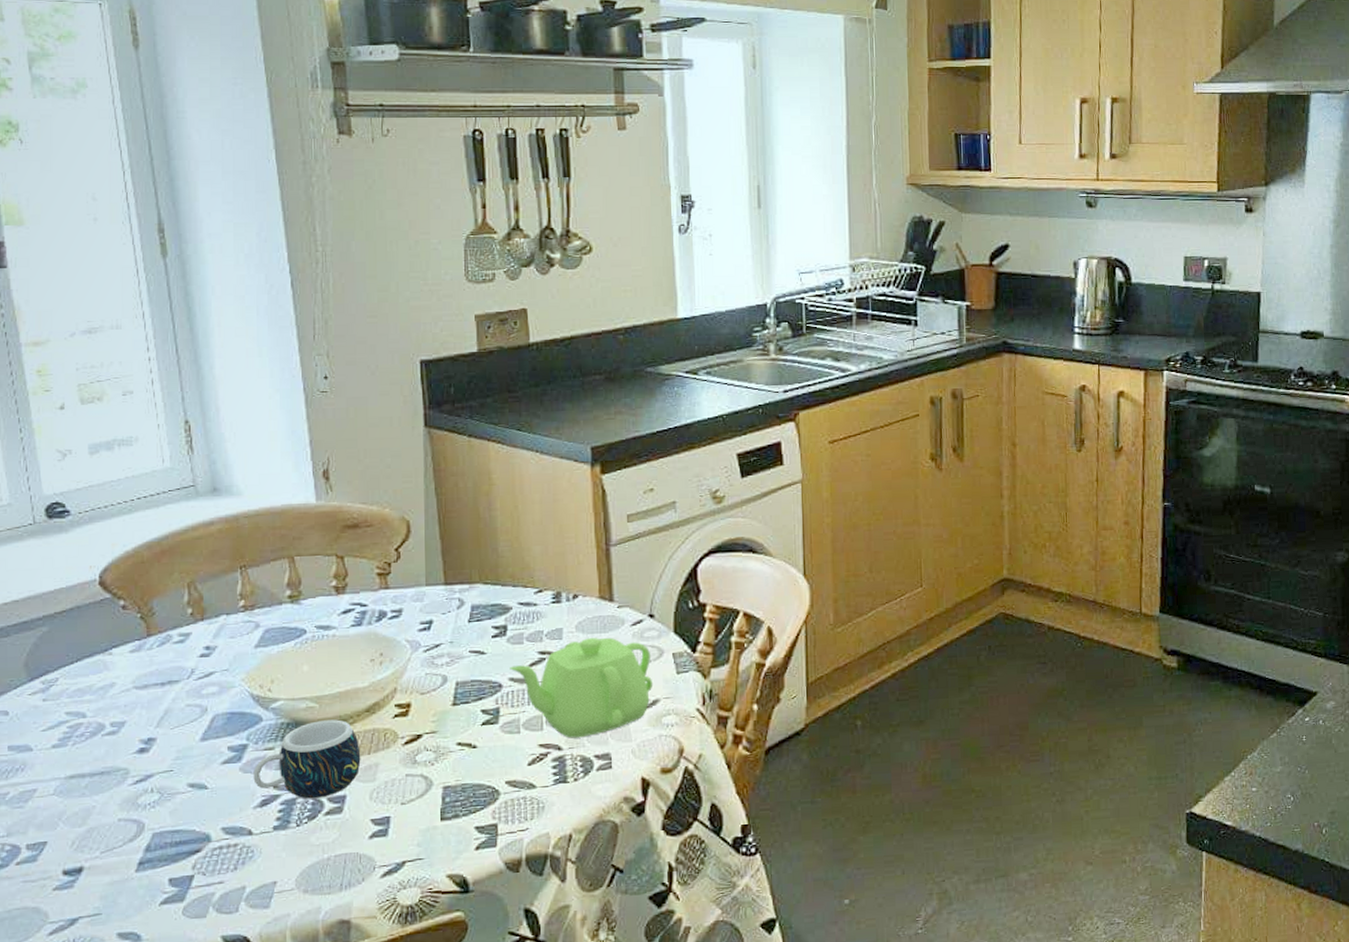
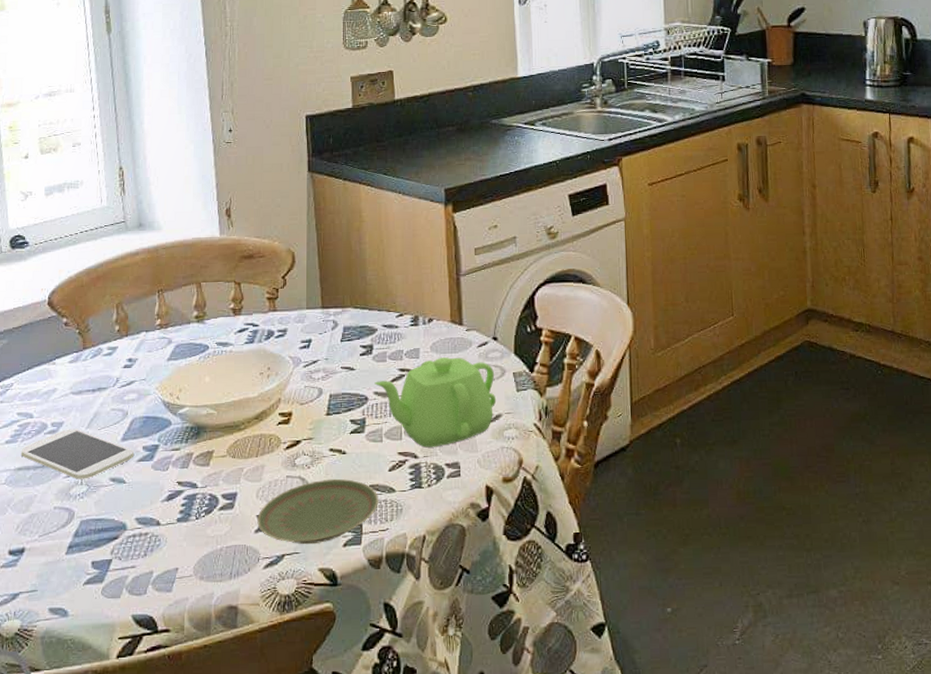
smartphone: none [72,728,218,787] -> present [20,428,135,480]
mug: present [253,719,361,799] -> none [162,425,250,495]
plate: none [372,775,516,850] -> present [257,478,378,545]

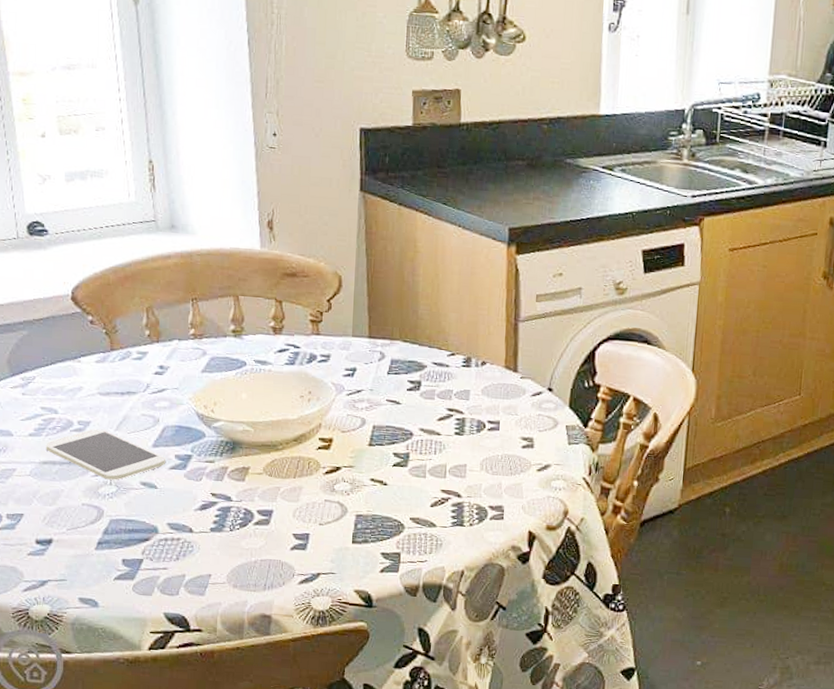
plate: present [257,478,378,545] -> none [293,507,419,567]
teapot: present [374,357,497,448] -> none [421,402,547,489]

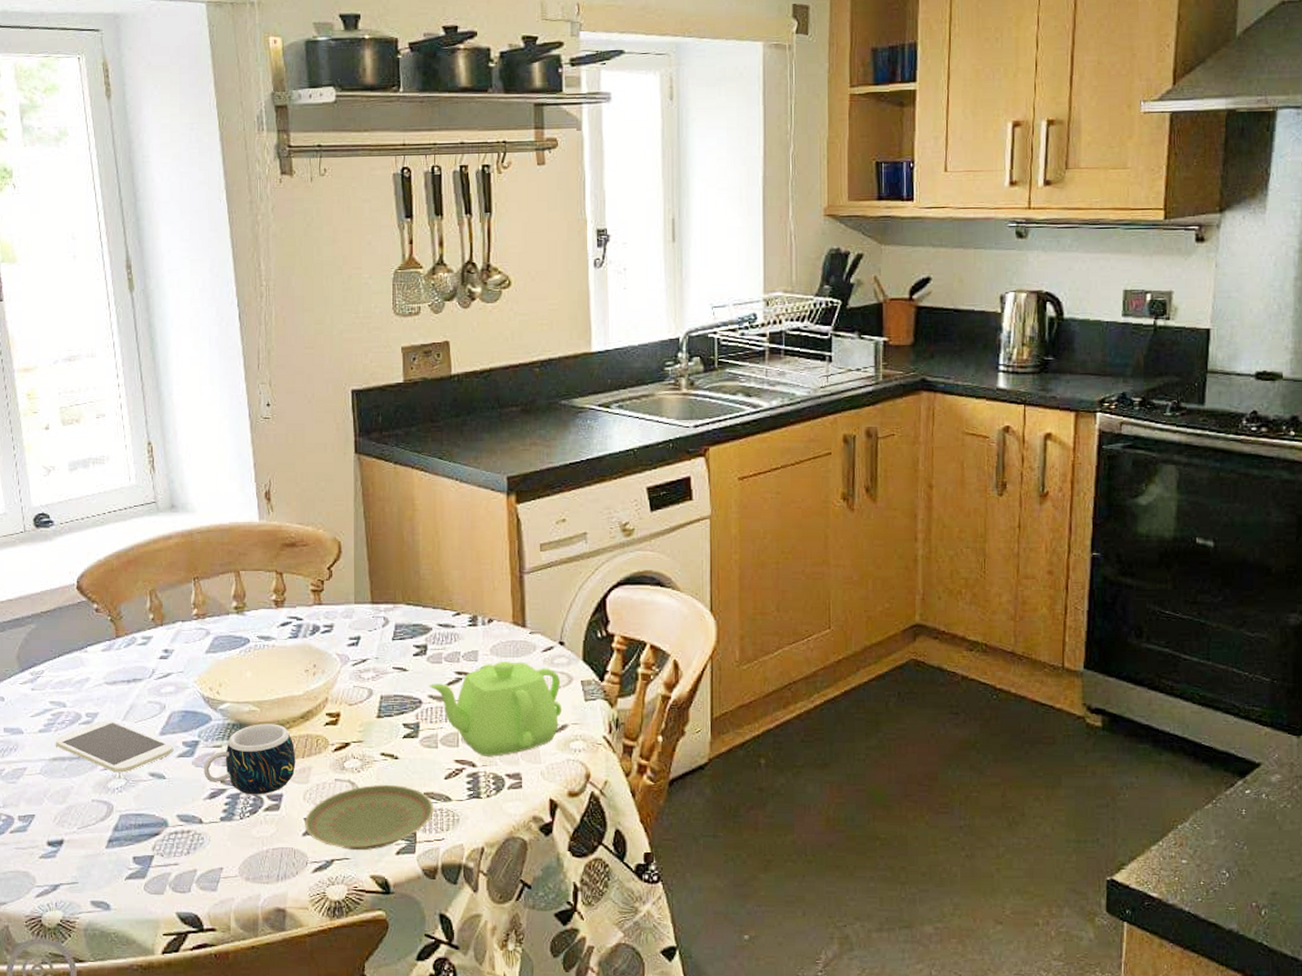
mug: none [195,443,288,510] -> present [204,724,296,795]
plate: none [293,507,419,567] -> present [305,784,434,851]
teapot: none [421,402,547,489] -> present [429,661,562,756]

